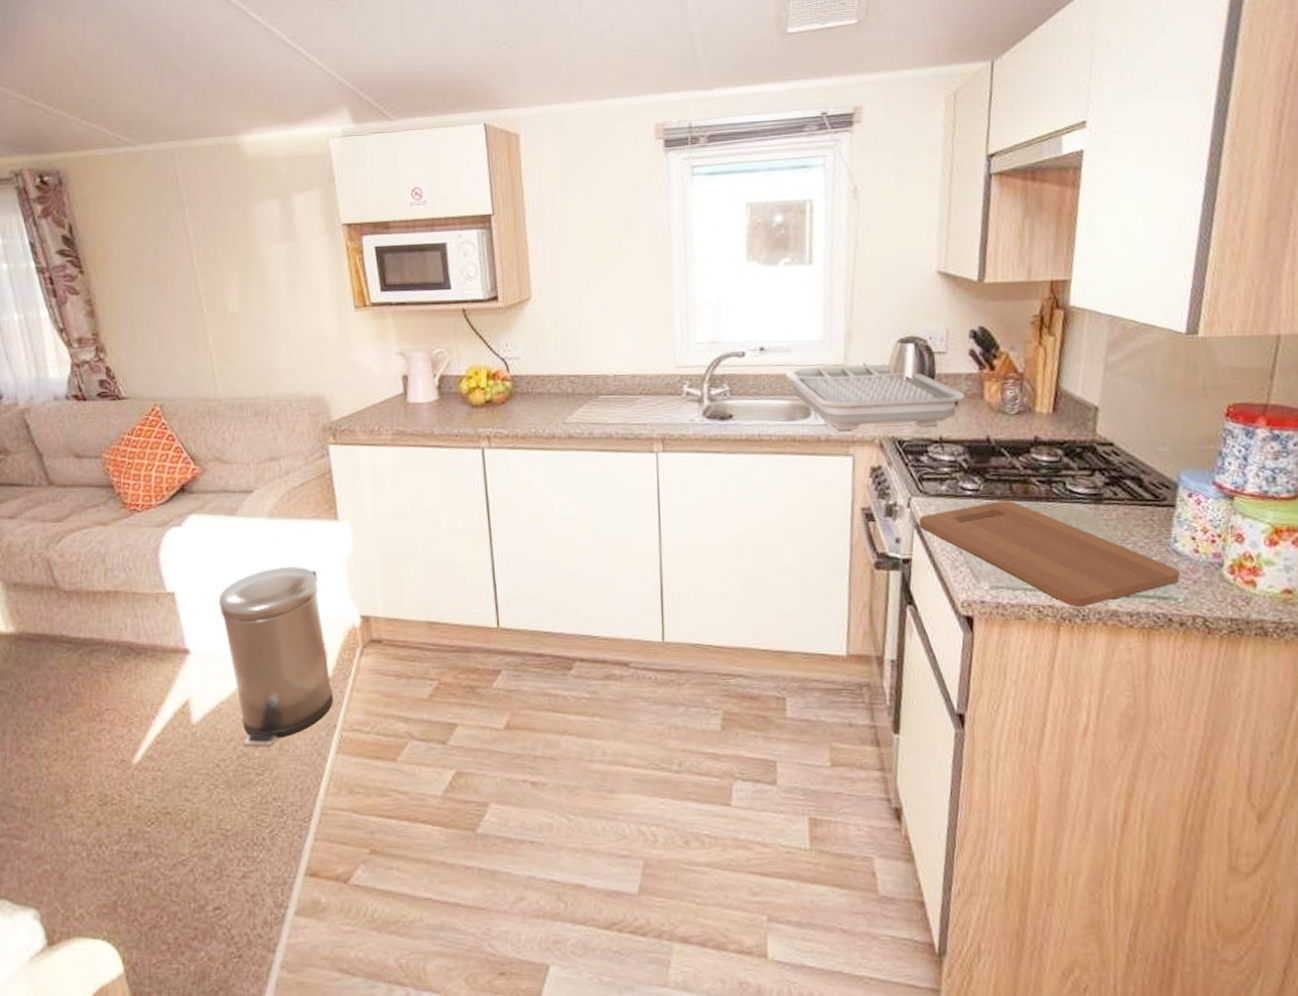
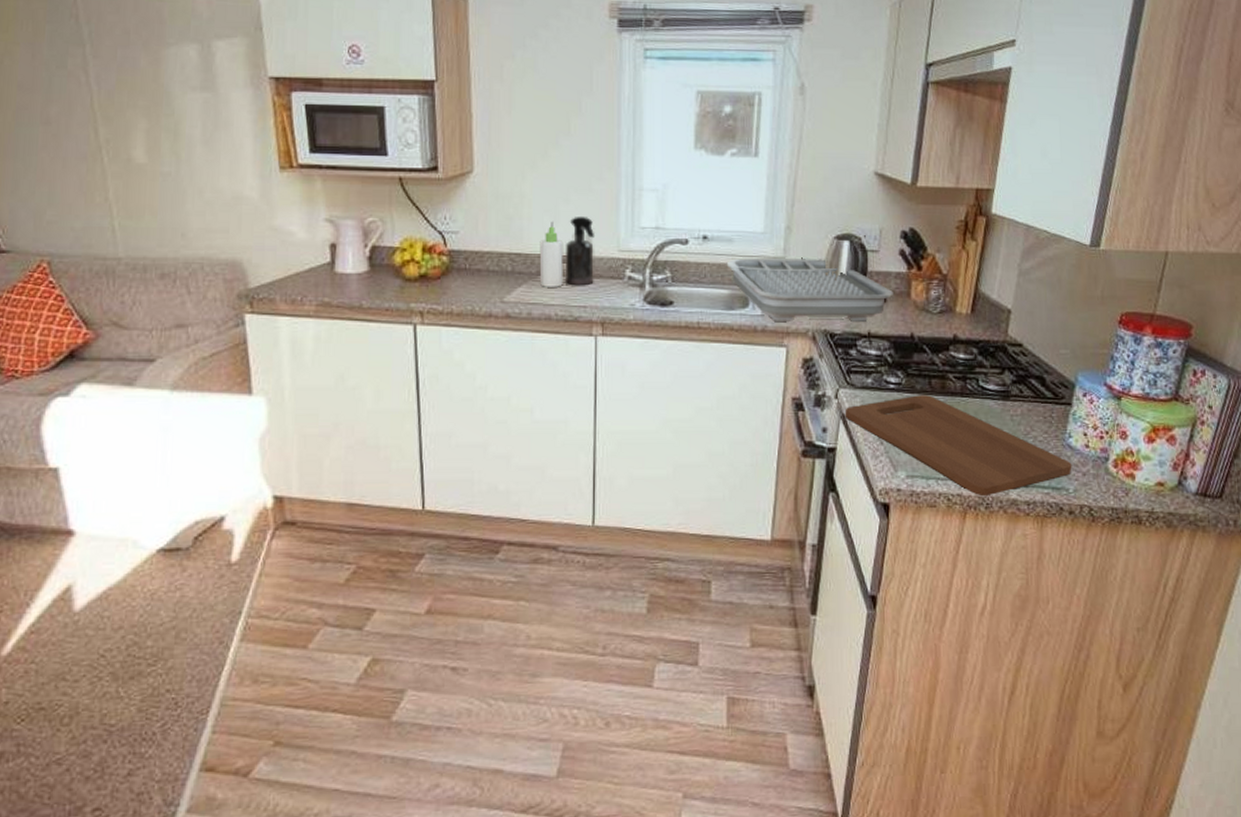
pedal bin: present [218,567,334,747] -> none [110,443,240,635]
bottle: none [597,341,622,407] -> present [539,221,563,287]
spray bottle: none [623,335,652,404] -> present [564,216,594,286]

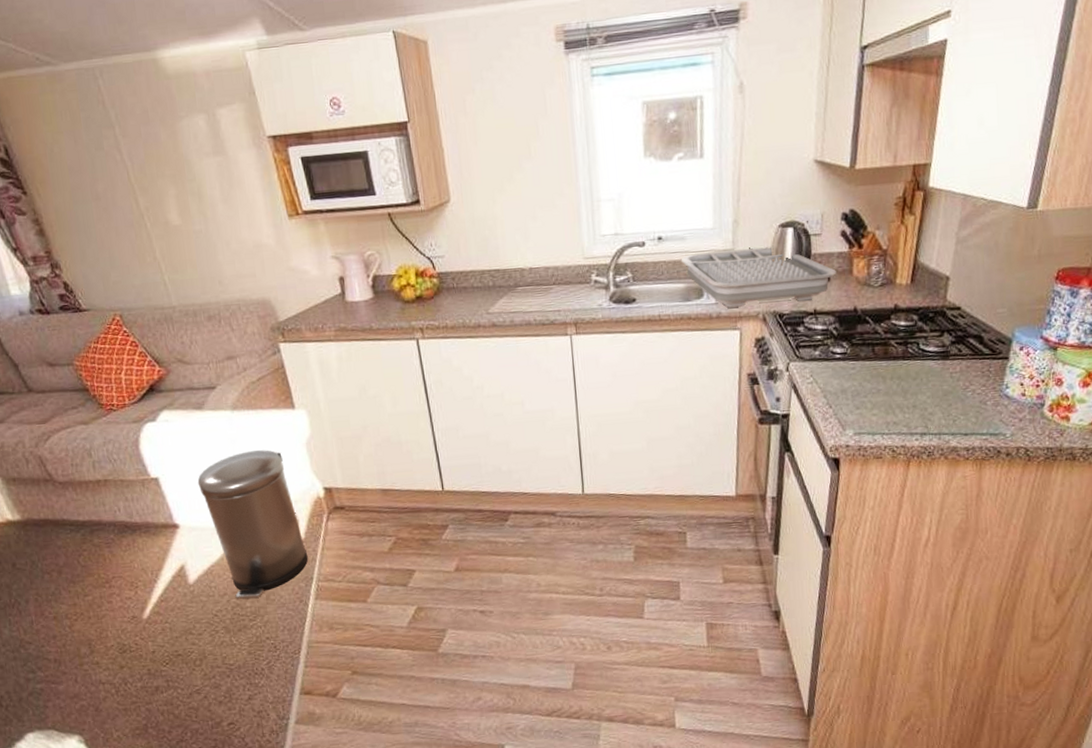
pedal bin: none [110,443,240,635] -> present [197,450,308,599]
bottle: present [539,221,563,287] -> none [514,237,538,297]
spray bottle: present [564,216,594,286] -> none [537,230,565,293]
cutting board: present [845,395,1072,497] -> none [795,361,1009,447]

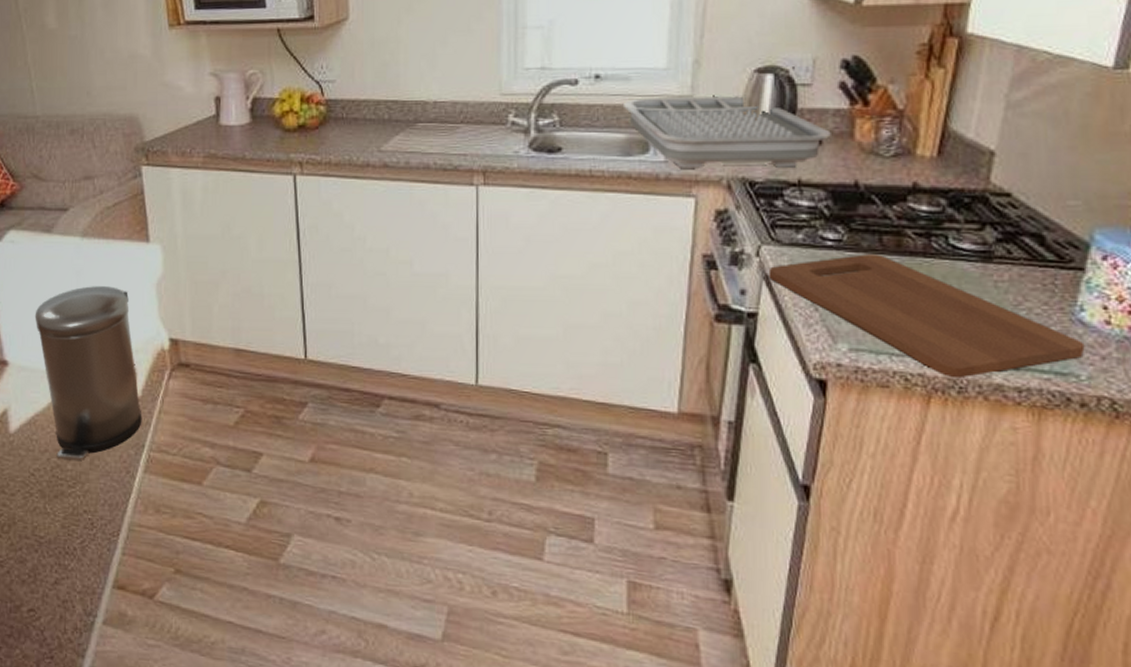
cutting board: none [795,361,1009,447] -> present [768,254,1085,379]

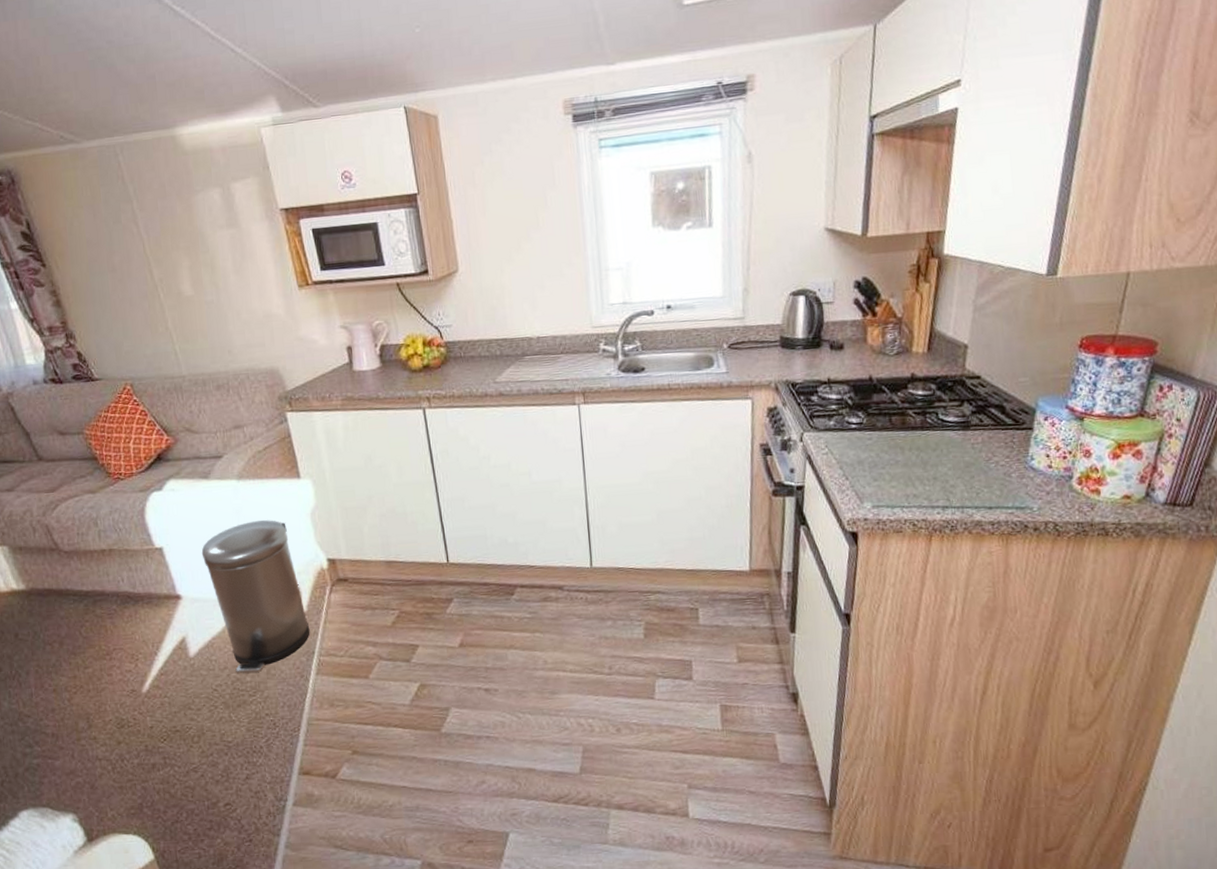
dish rack: present [622,96,831,170] -> none [690,315,850,378]
cutting board: present [768,254,1085,379] -> none [810,431,1036,520]

